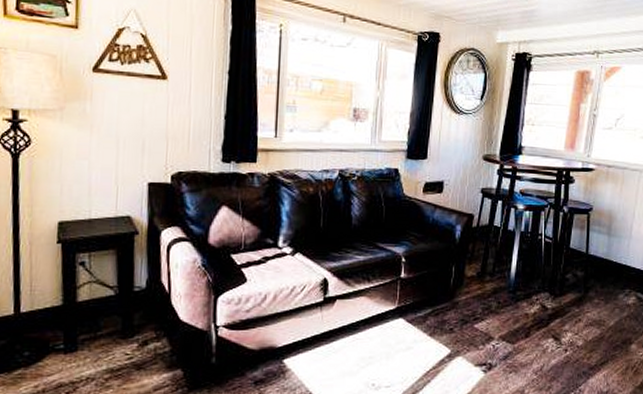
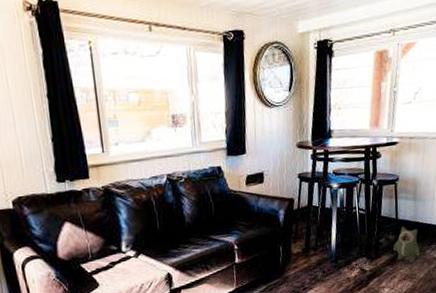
plush toy: none [581,263,611,307] -> present [393,226,420,263]

